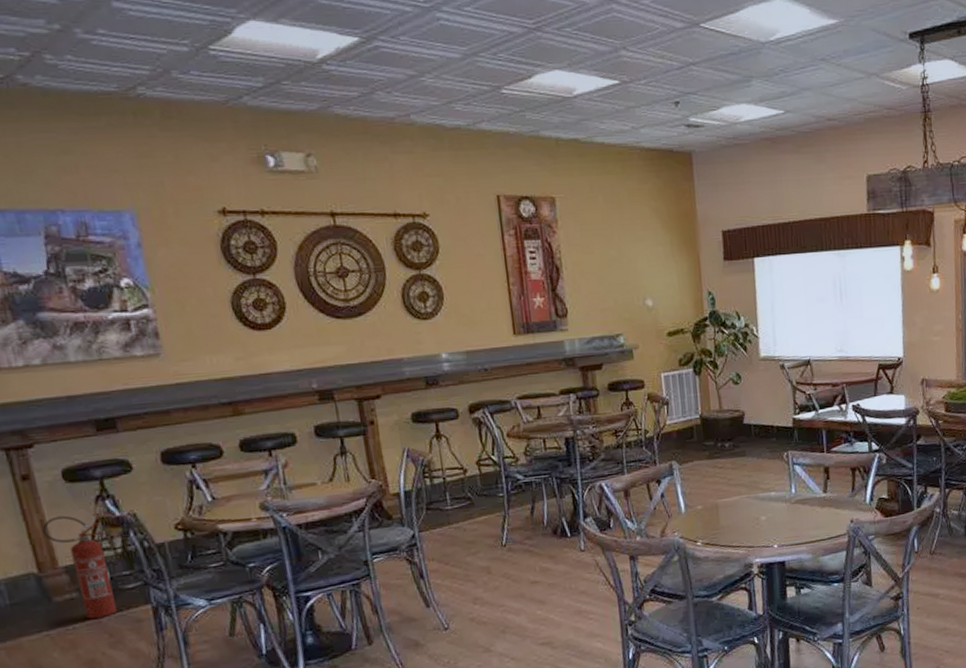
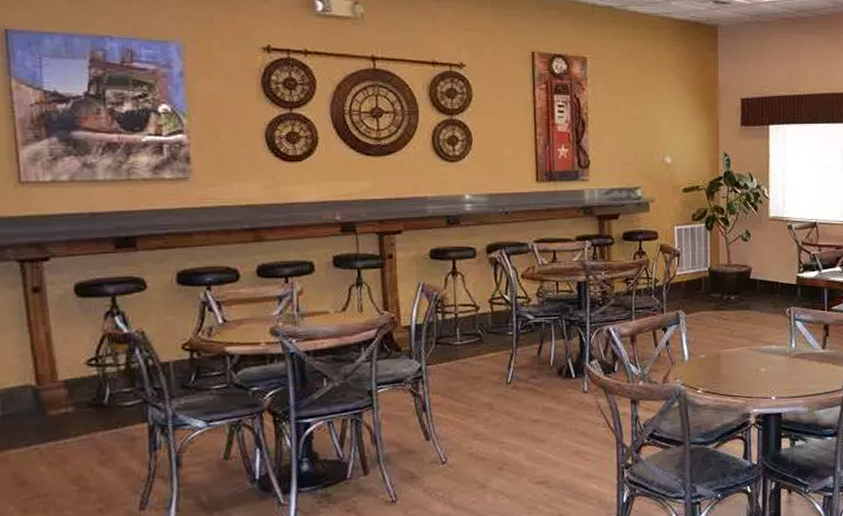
fire extinguisher: present [41,515,118,620] -> none [46,329,113,435]

